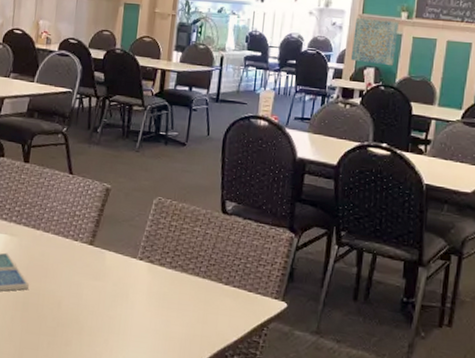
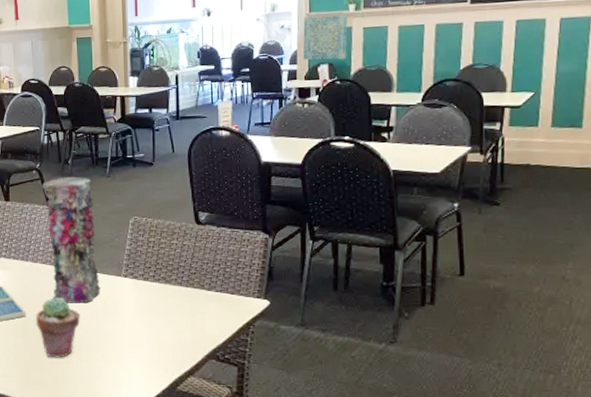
potted succulent: none [37,271,87,339] -> present [35,296,80,358]
vase: none [62,145,118,283] -> present [42,176,101,303]

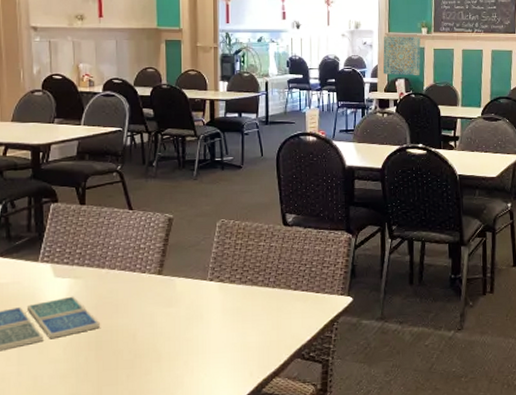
potted succulent: present [35,296,80,358] -> none [110,304,161,371]
vase: present [42,176,101,303] -> none [124,179,184,311]

